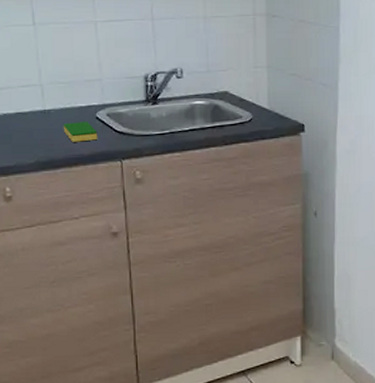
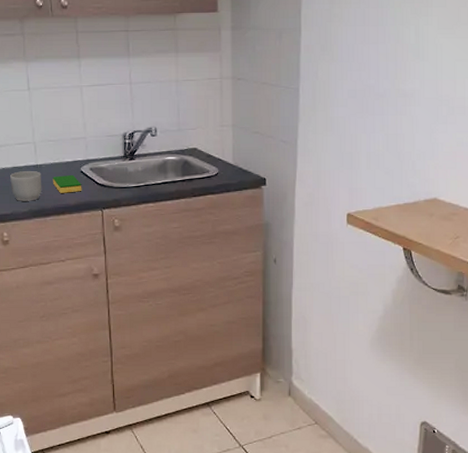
mug: none [13,117,51,152] -> present [10,171,42,201]

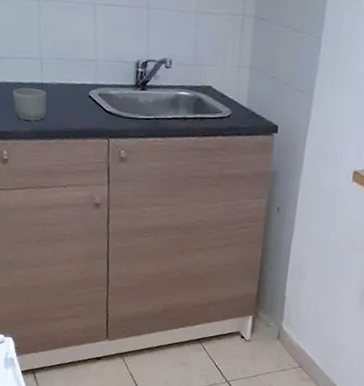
dish sponge: present [52,175,82,193] -> none [58,97,89,118]

